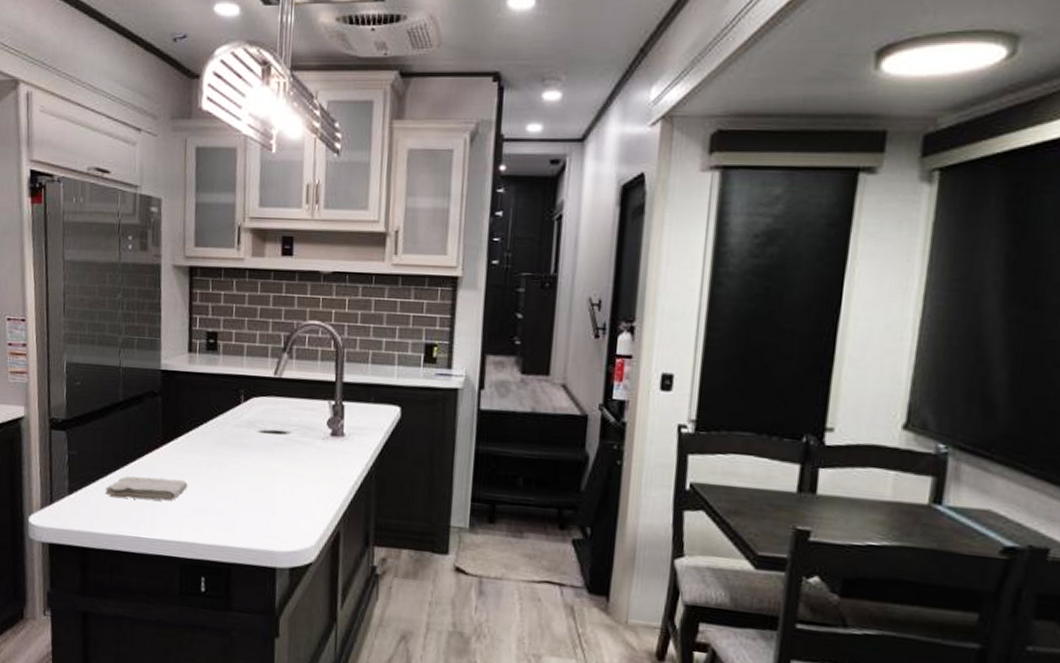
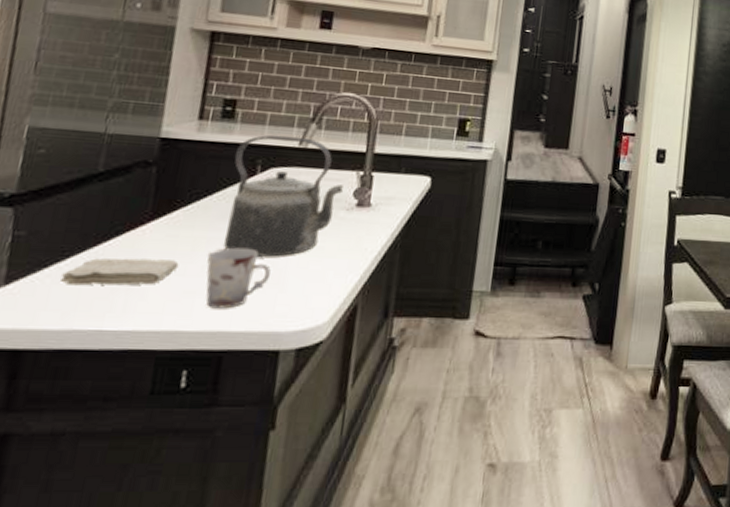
cup: none [209,471,261,527] -> present [206,247,271,309]
kettle: none [221,365,318,482] -> present [224,134,344,257]

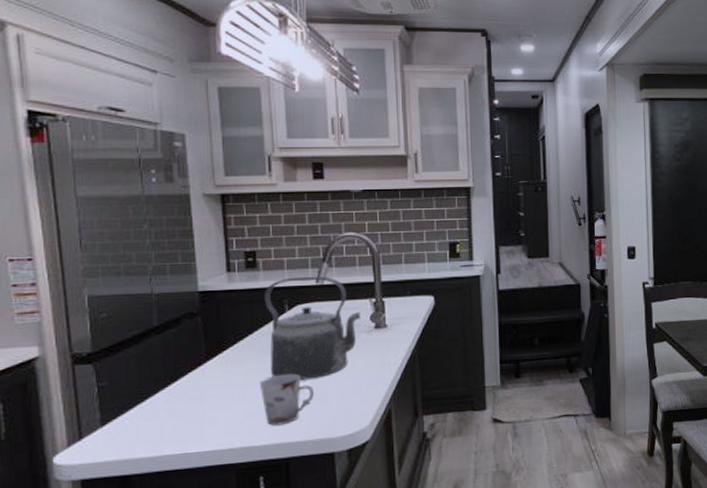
washcloth: present [61,258,179,286] -> none [145,391,238,421]

